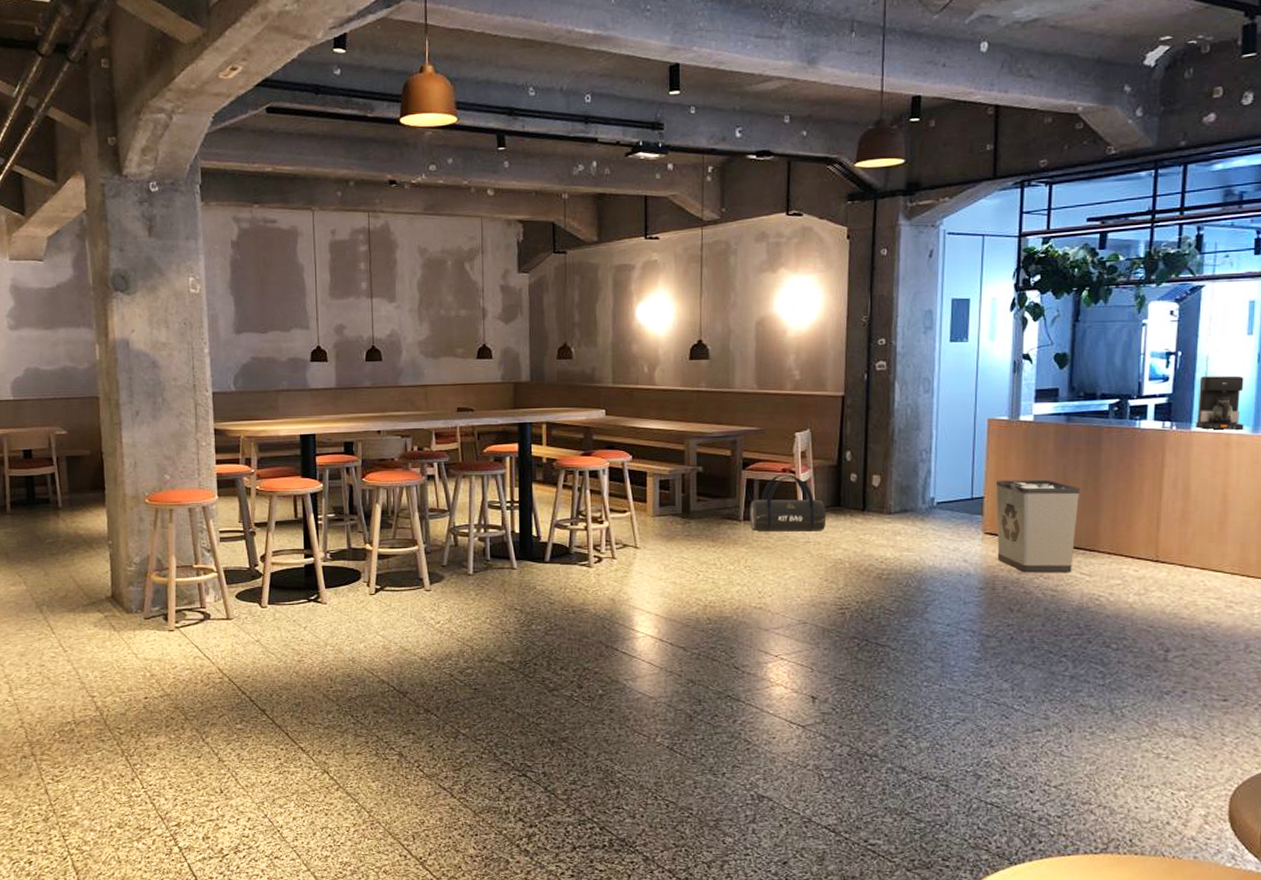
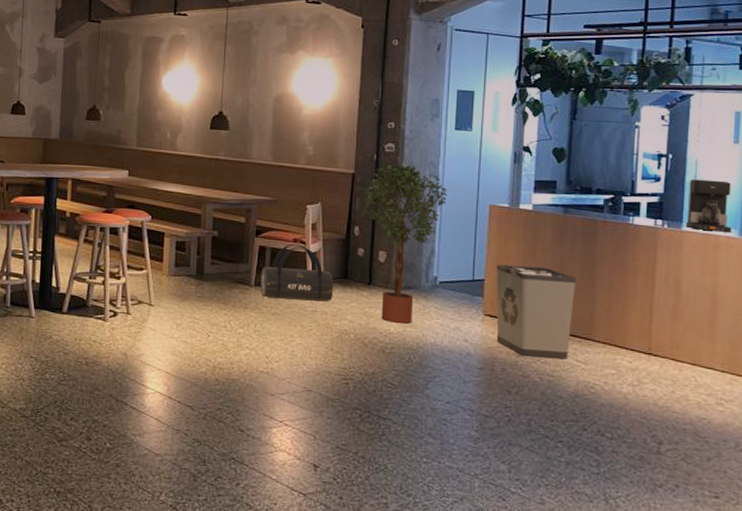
potted tree: none [852,381,944,548] -> present [361,163,448,323]

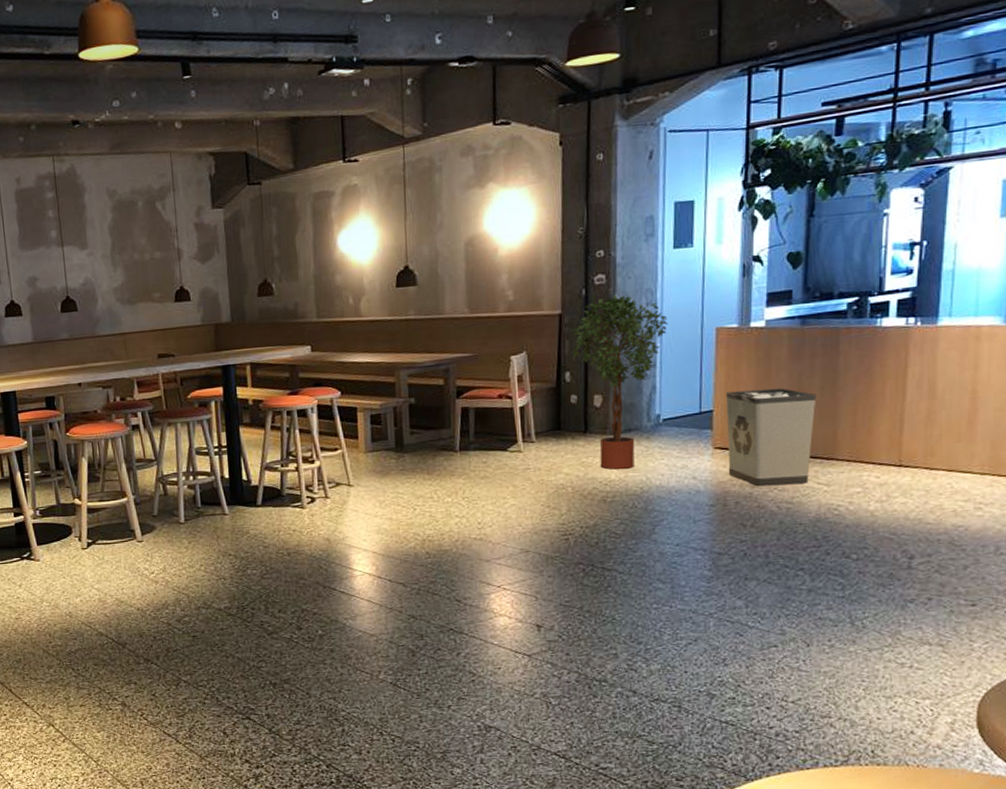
duffel bag: present [260,243,334,302] -> none [465,399,547,461]
coffee maker: present [686,179,732,234] -> none [943,262,996,324]

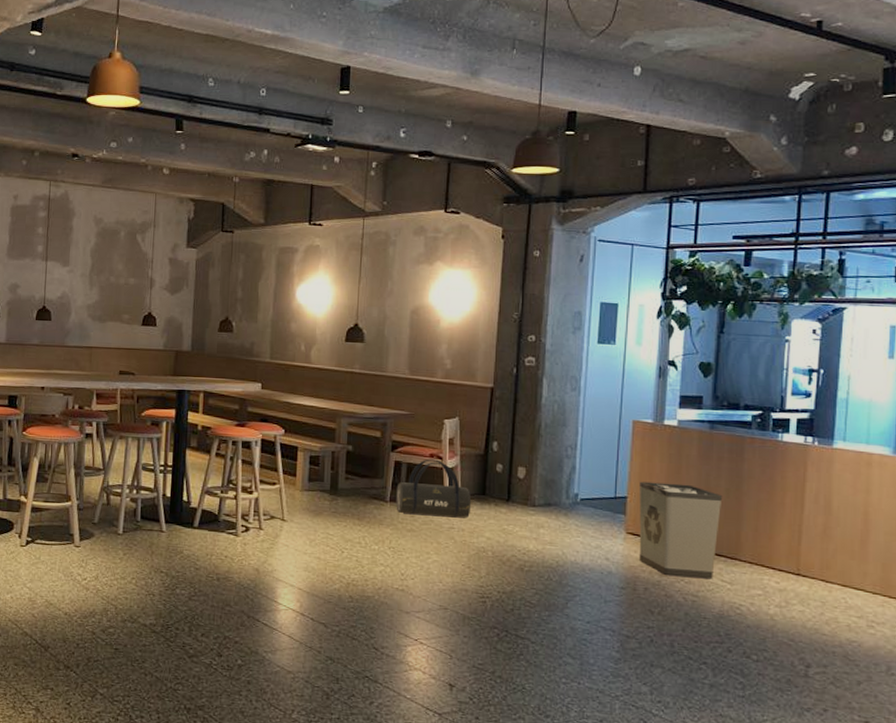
duffel bag: none [465,399,547,461] -> present [396,459,472,518]
potted tree: present [571,294,668,470] -> none [500,377,590,541]

